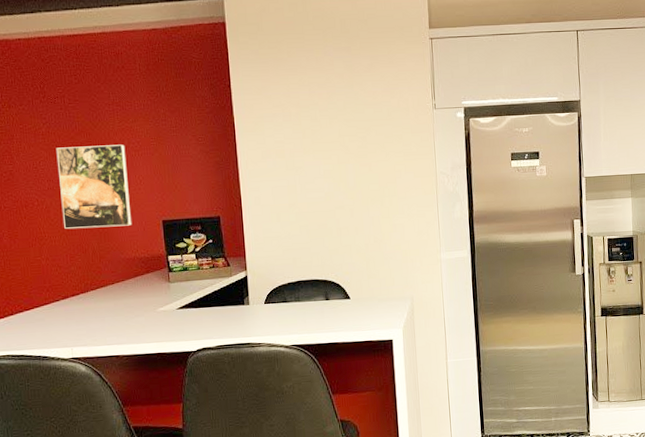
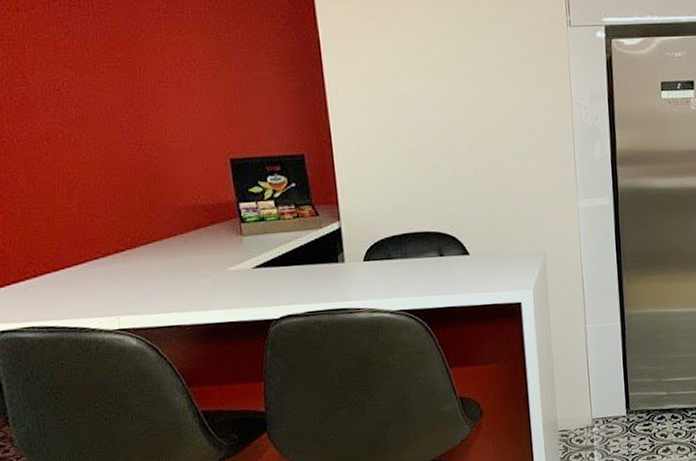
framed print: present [56,144,132,229] -> none [84,62,191,169]

